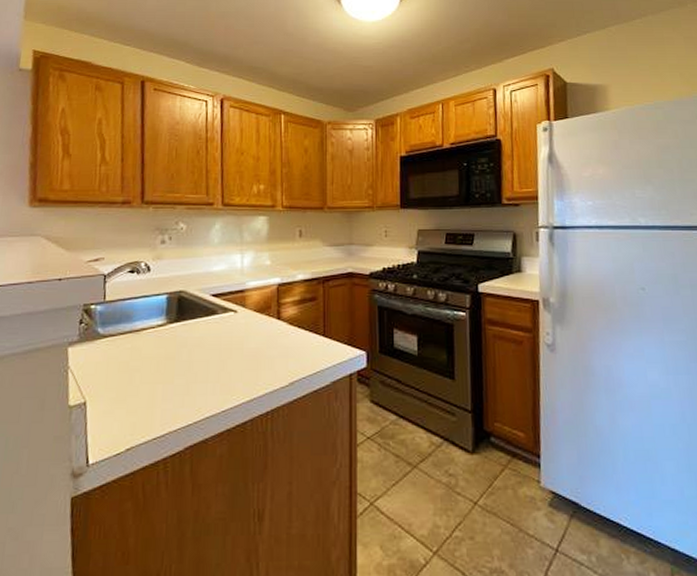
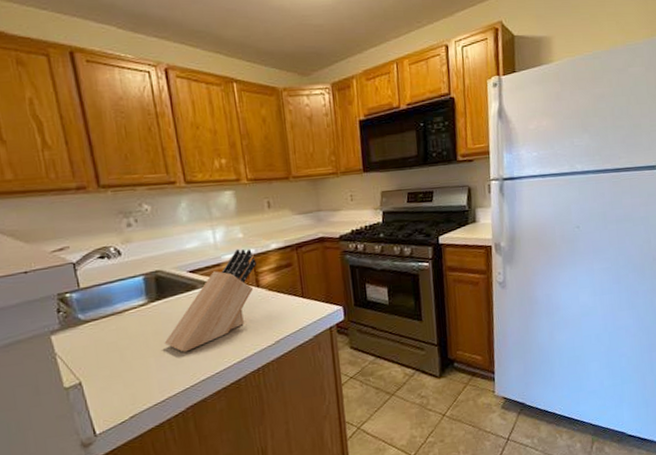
knife block: none [175,276,280,382] -> present [164,249,256,352]

